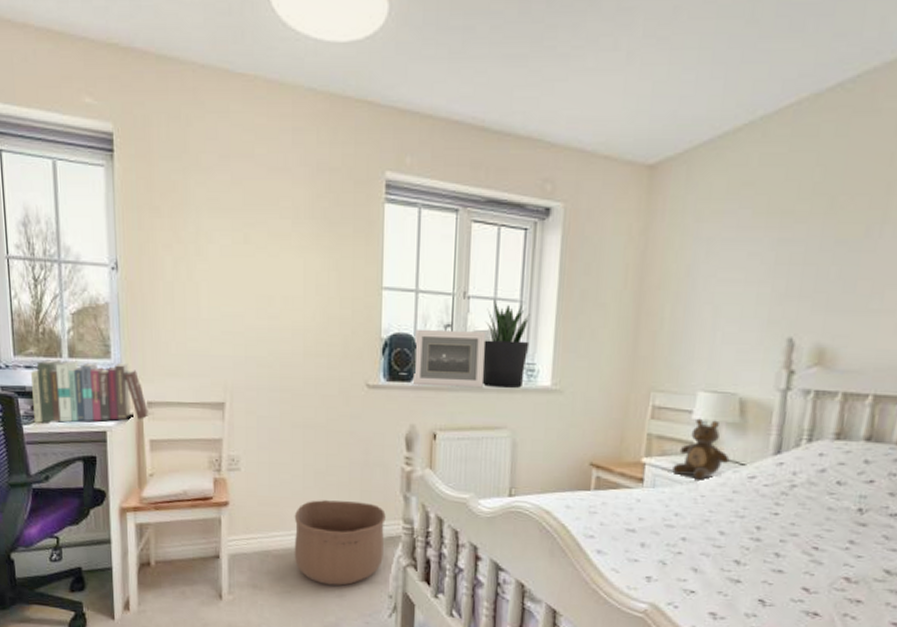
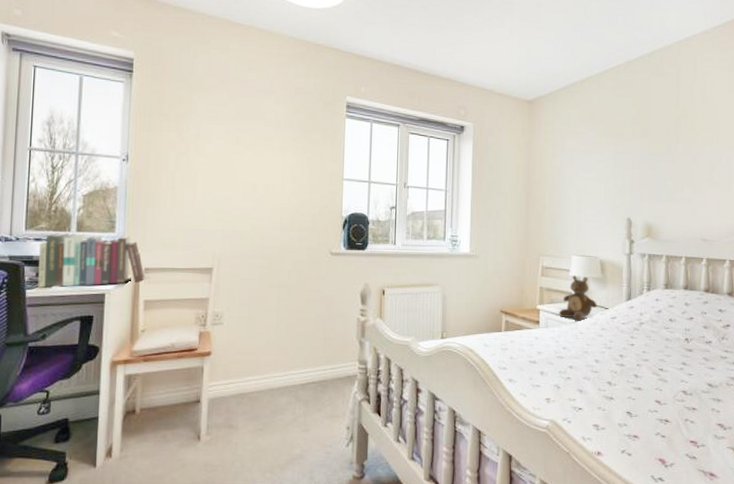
basket: present [294,500,386,586] -> none [266,347,345,421]
picture frame: present [412,329,486,388] -> none [366,210,421,254]
planter: present [481,299,530,389] -> none [419,188,453,255]

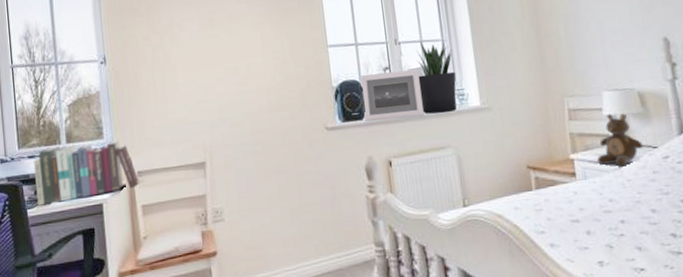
picture frame: none [366,210,421,254] -> present [360,69,424,123]
planter: none [419,188,453,255] -> present [416,41,457,115]

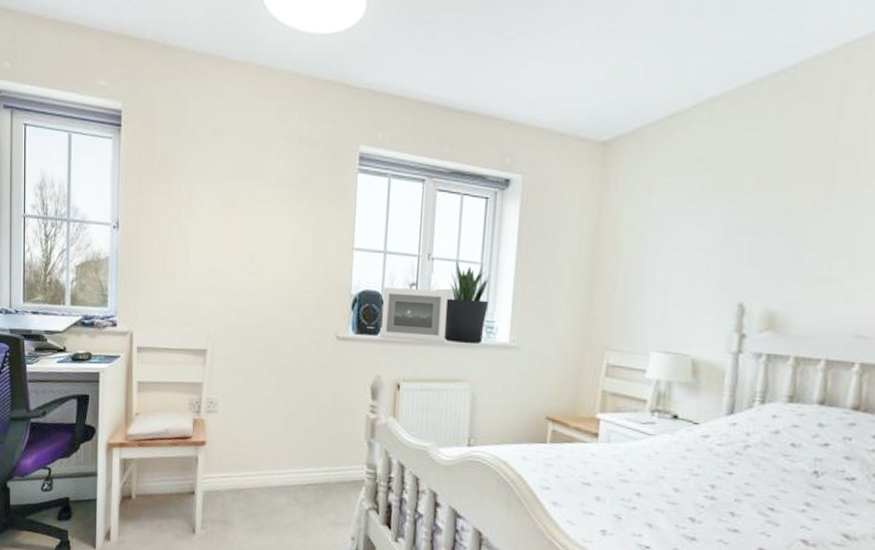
books: present [34,141,139,206] -> none [37,306,138,364]
teddy bear: present [597,113,644,167] -> none [626,377,683,437]

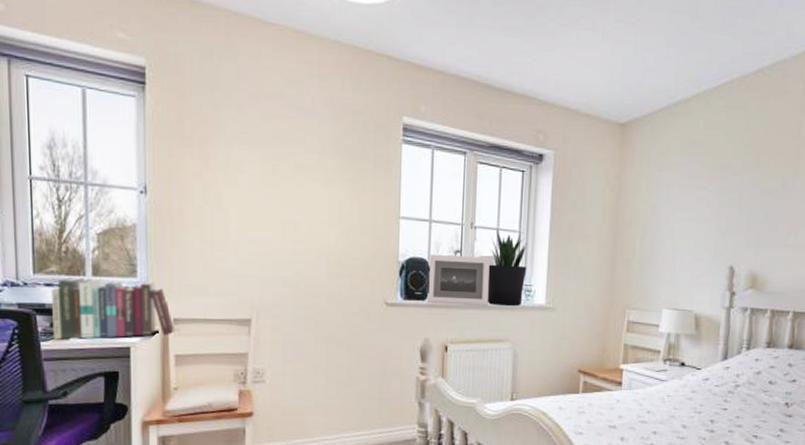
books: none [37,306,138,364] -> present [52,278,174,340]

